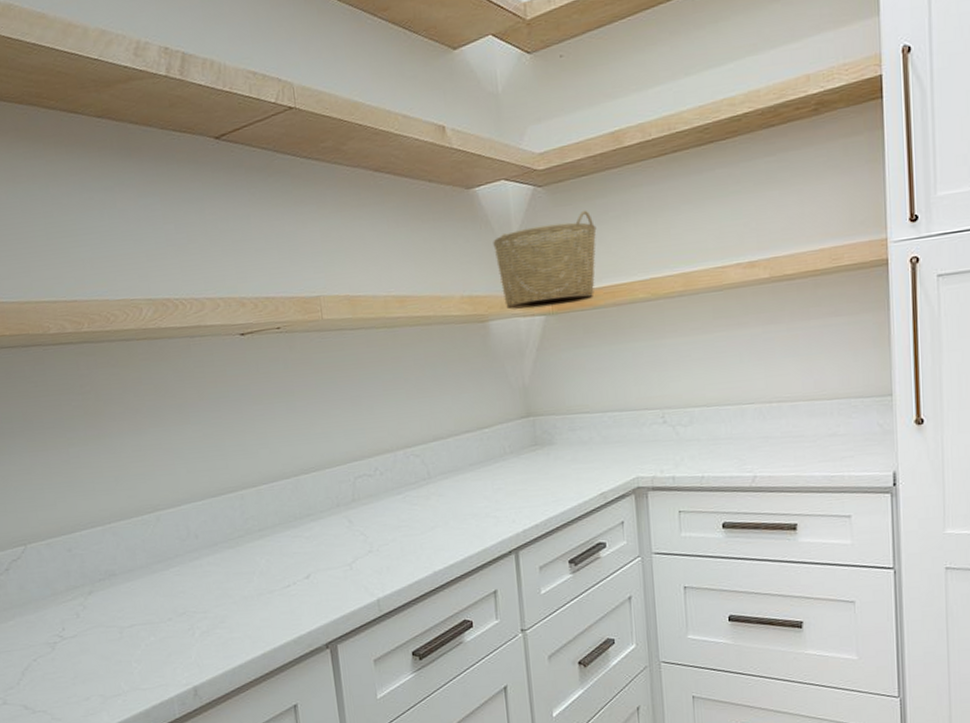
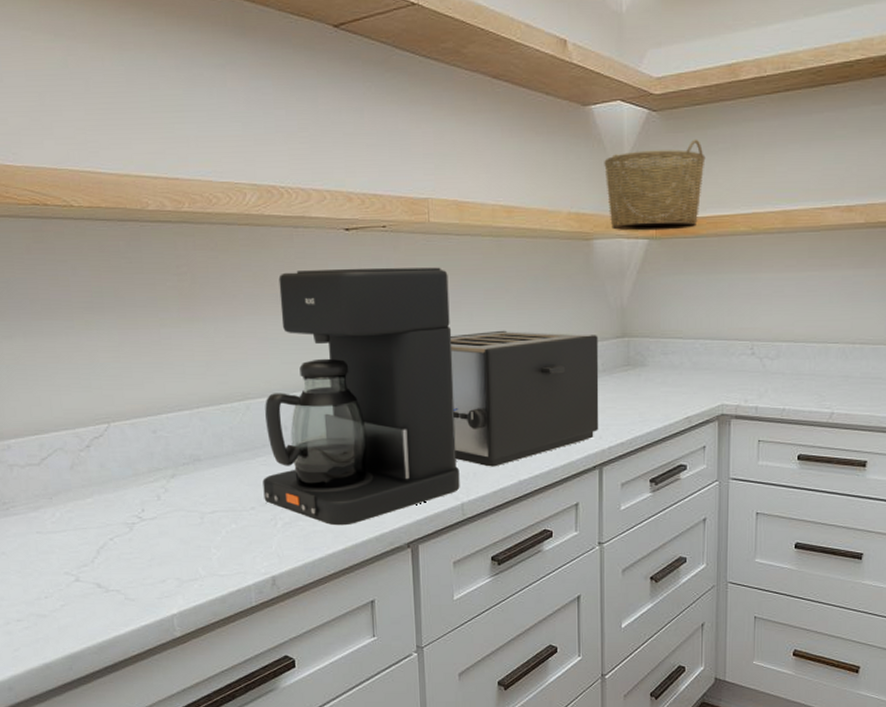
coffee maker: none [174,363,375,631] -> present [262,267,460,526]
toaster: none [353,417,512,560] -> present [450,330,599,467]

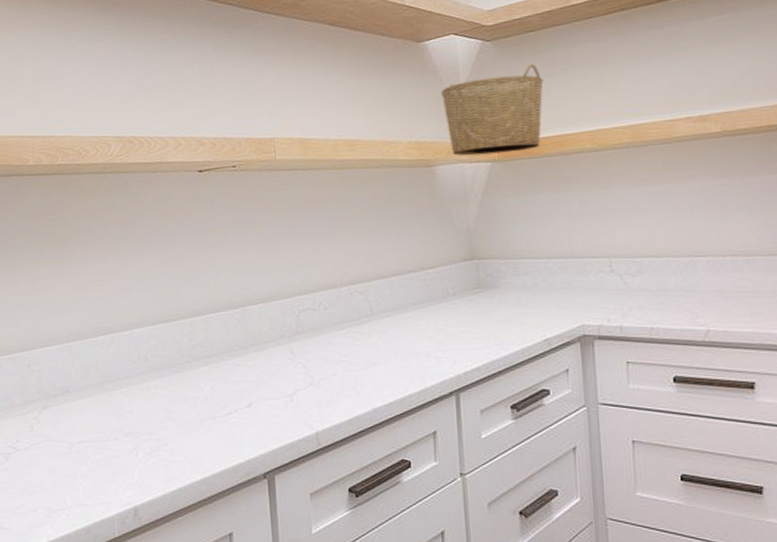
coffee maker: present [262,267,460,526] -> none [125,201,314,456]
toaster: present [450,330,599,467] -> none [299,258,453,395]

